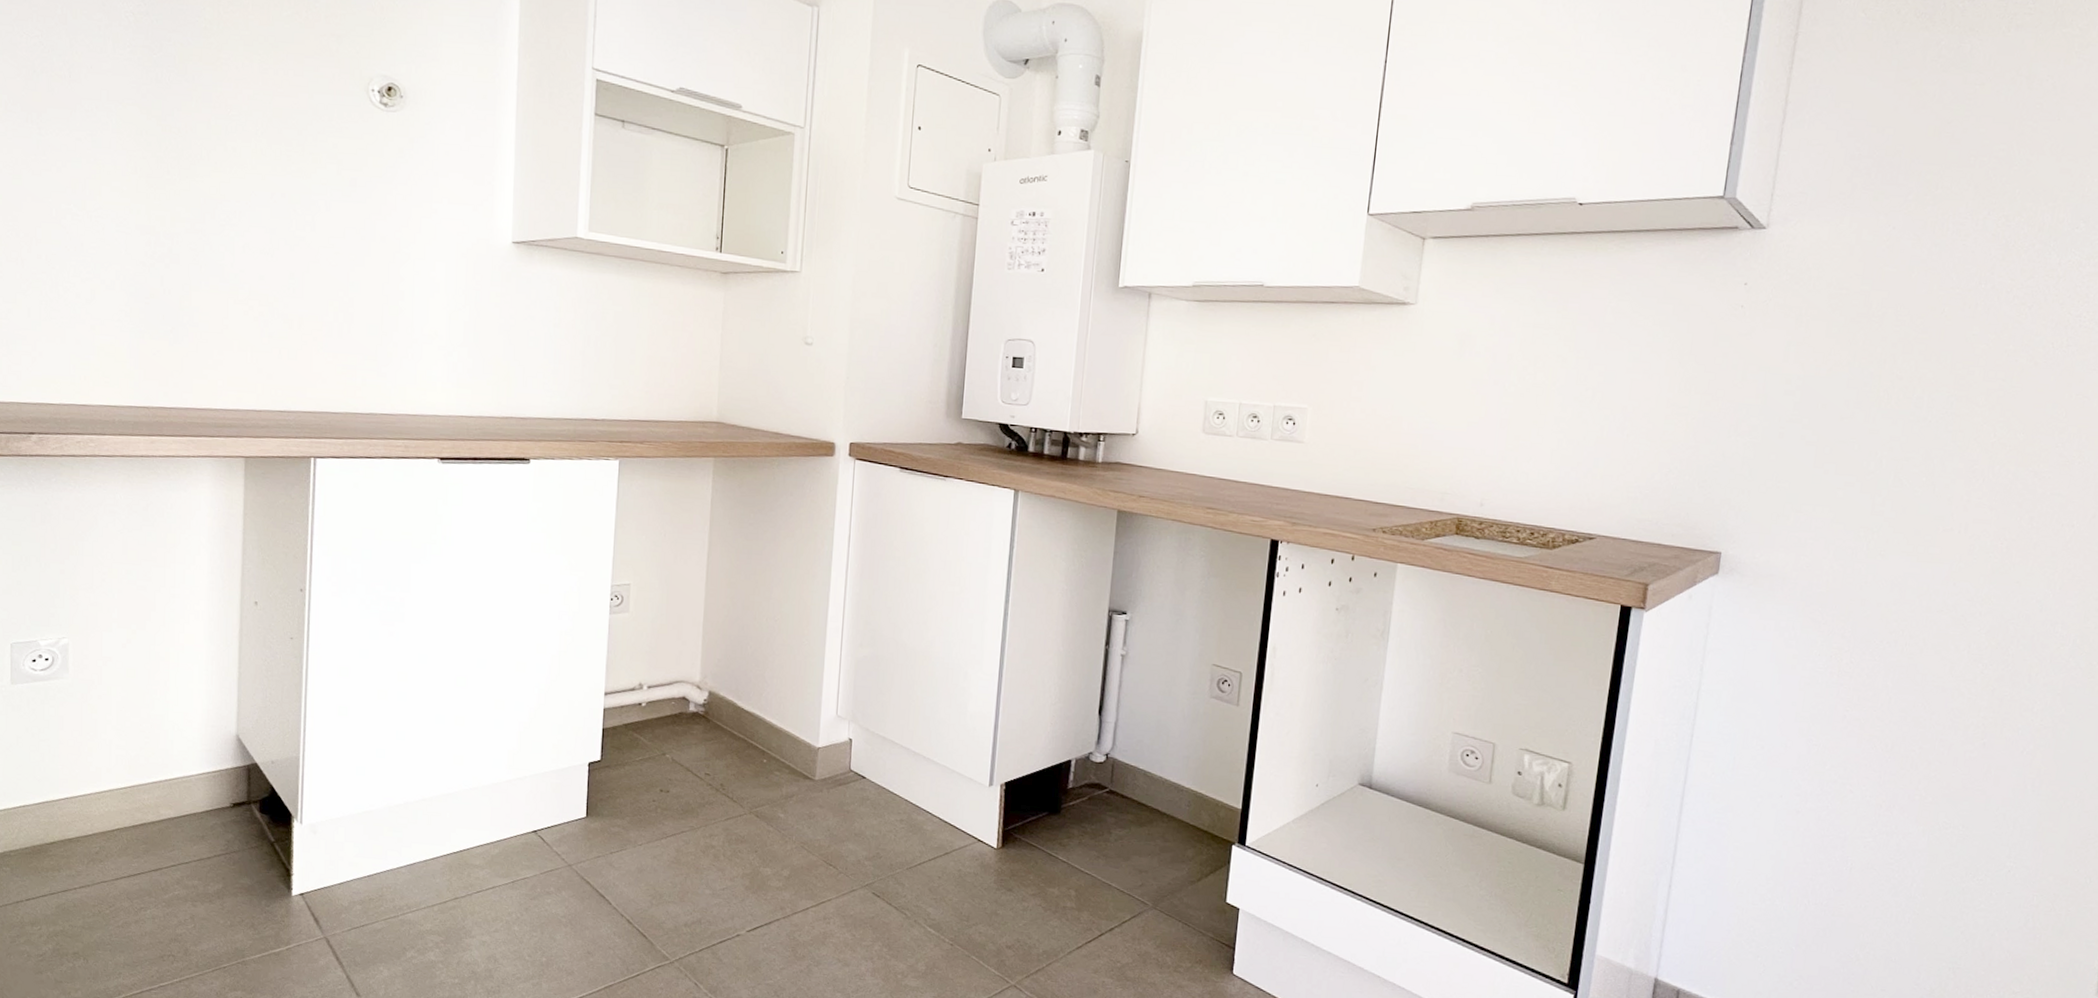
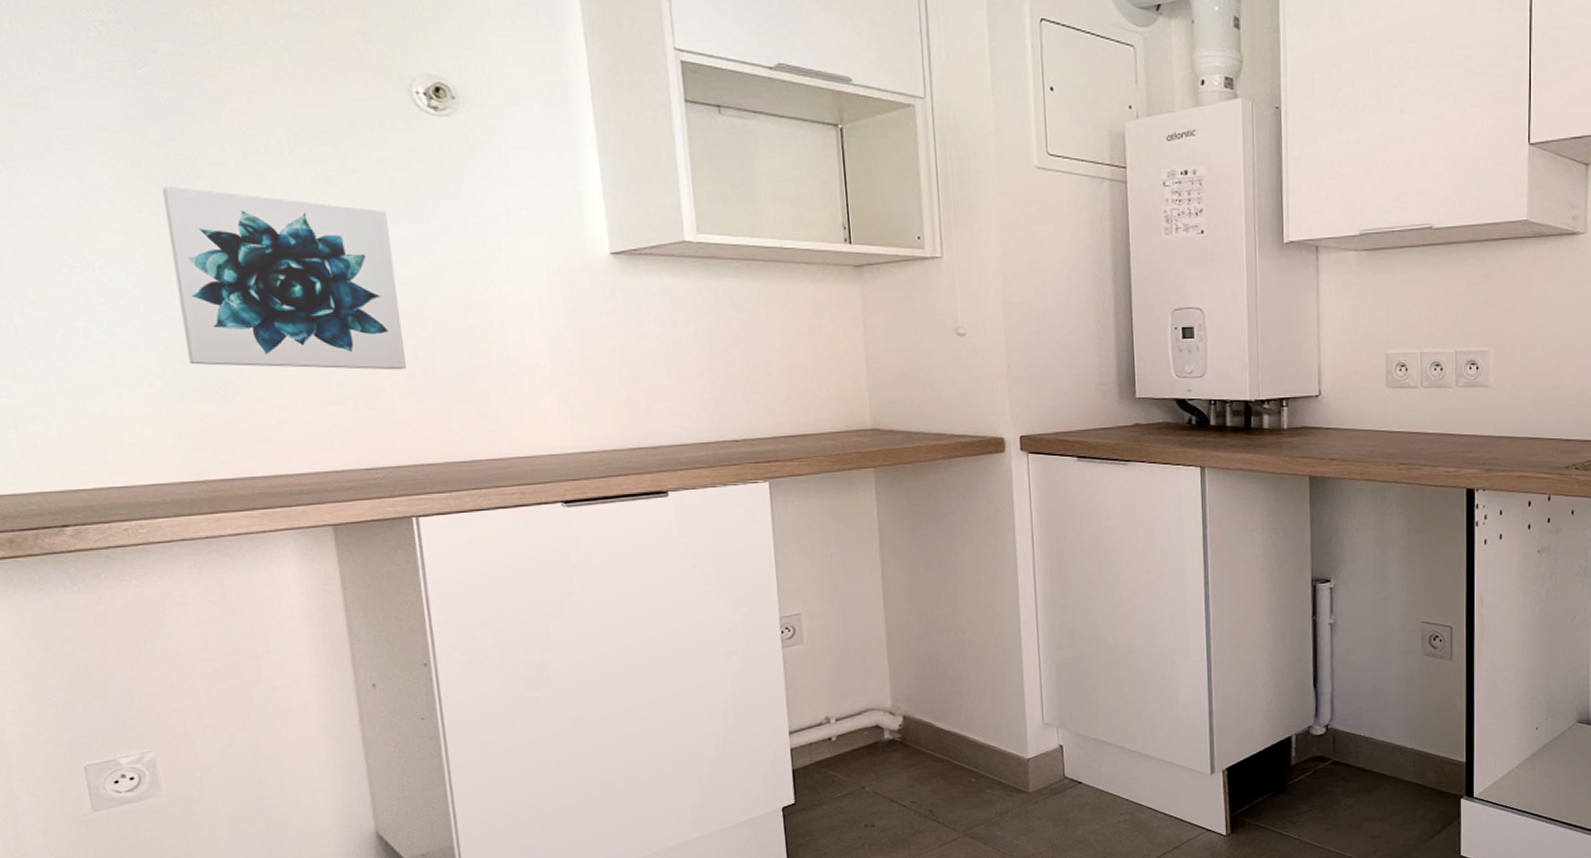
wall art: none [153,153,331,328] -> present [162,185,406,370]

